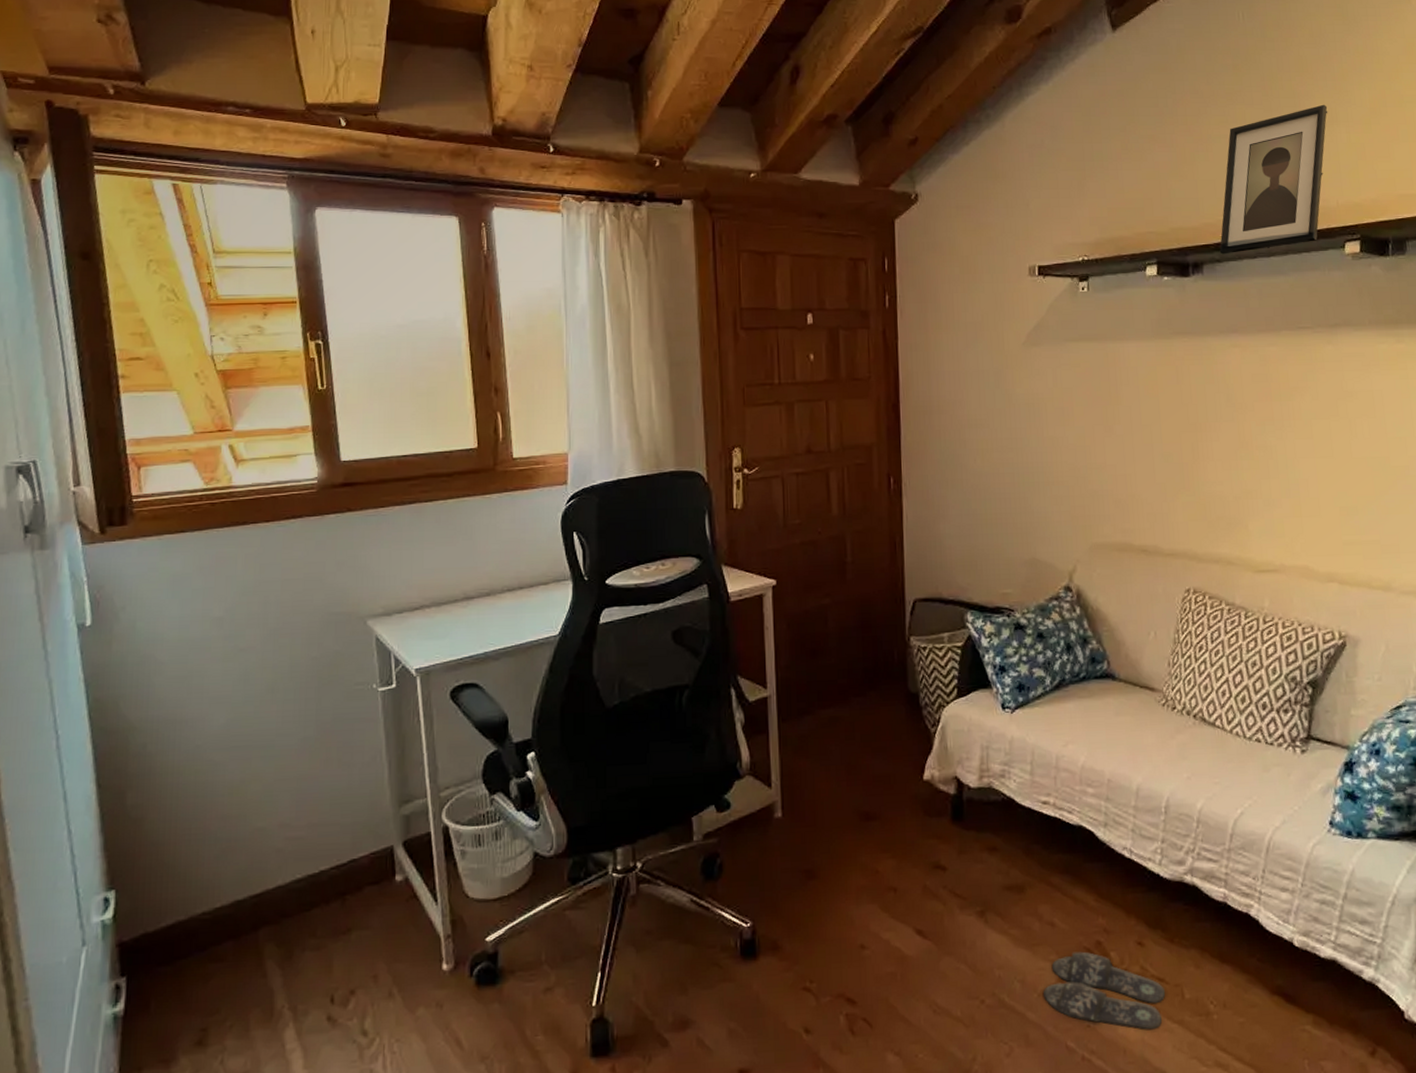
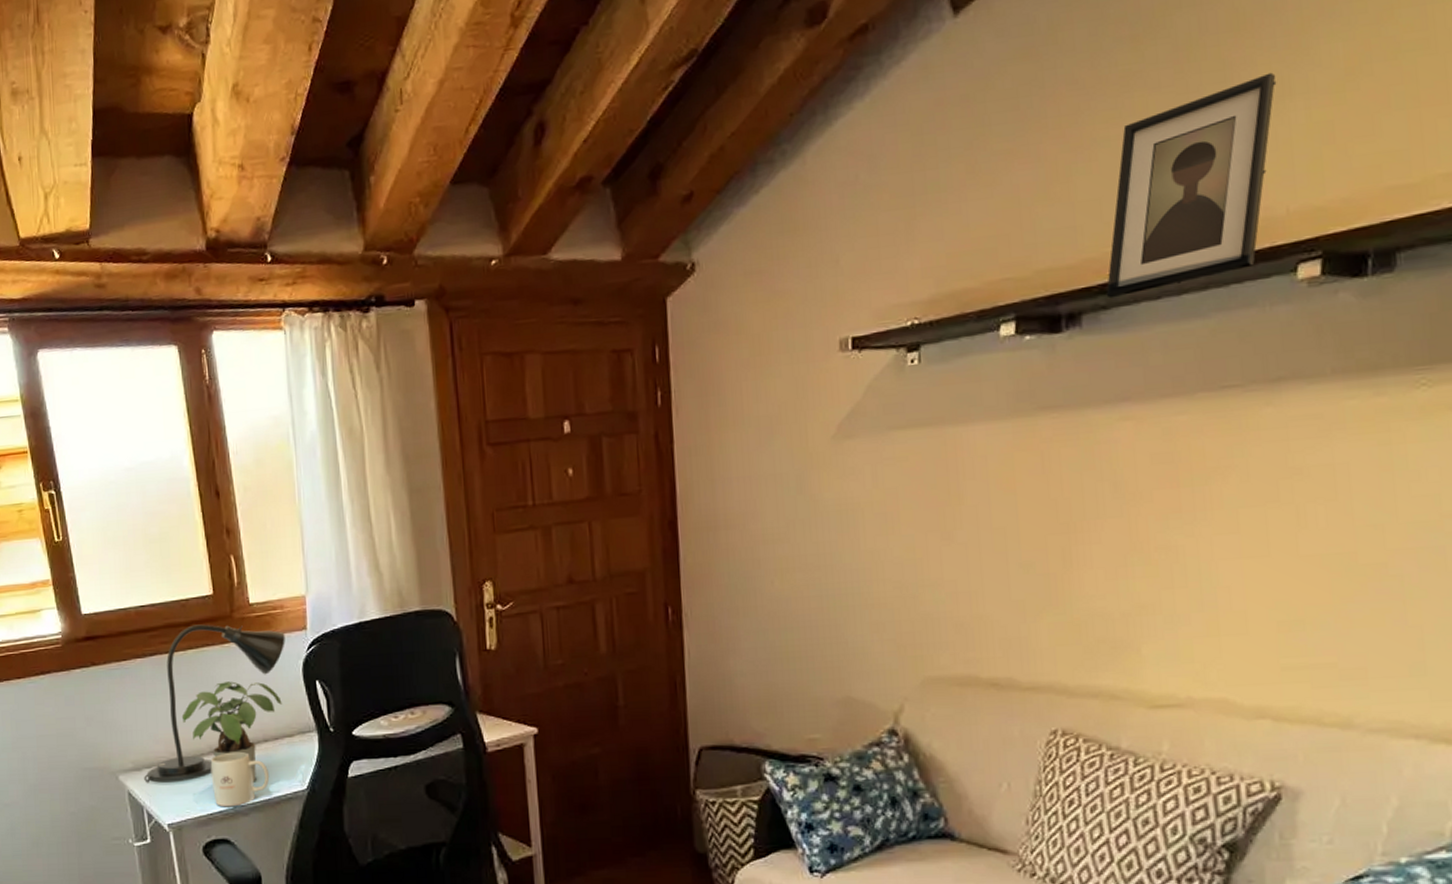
desk lamp: none [394,475,546,629] -> present [144,624,285,784]
potted plant: none [437,530,539,627] -> present [181,681,282,781]
mug: none [463,598,523,652] -> present [210,751,270,807]

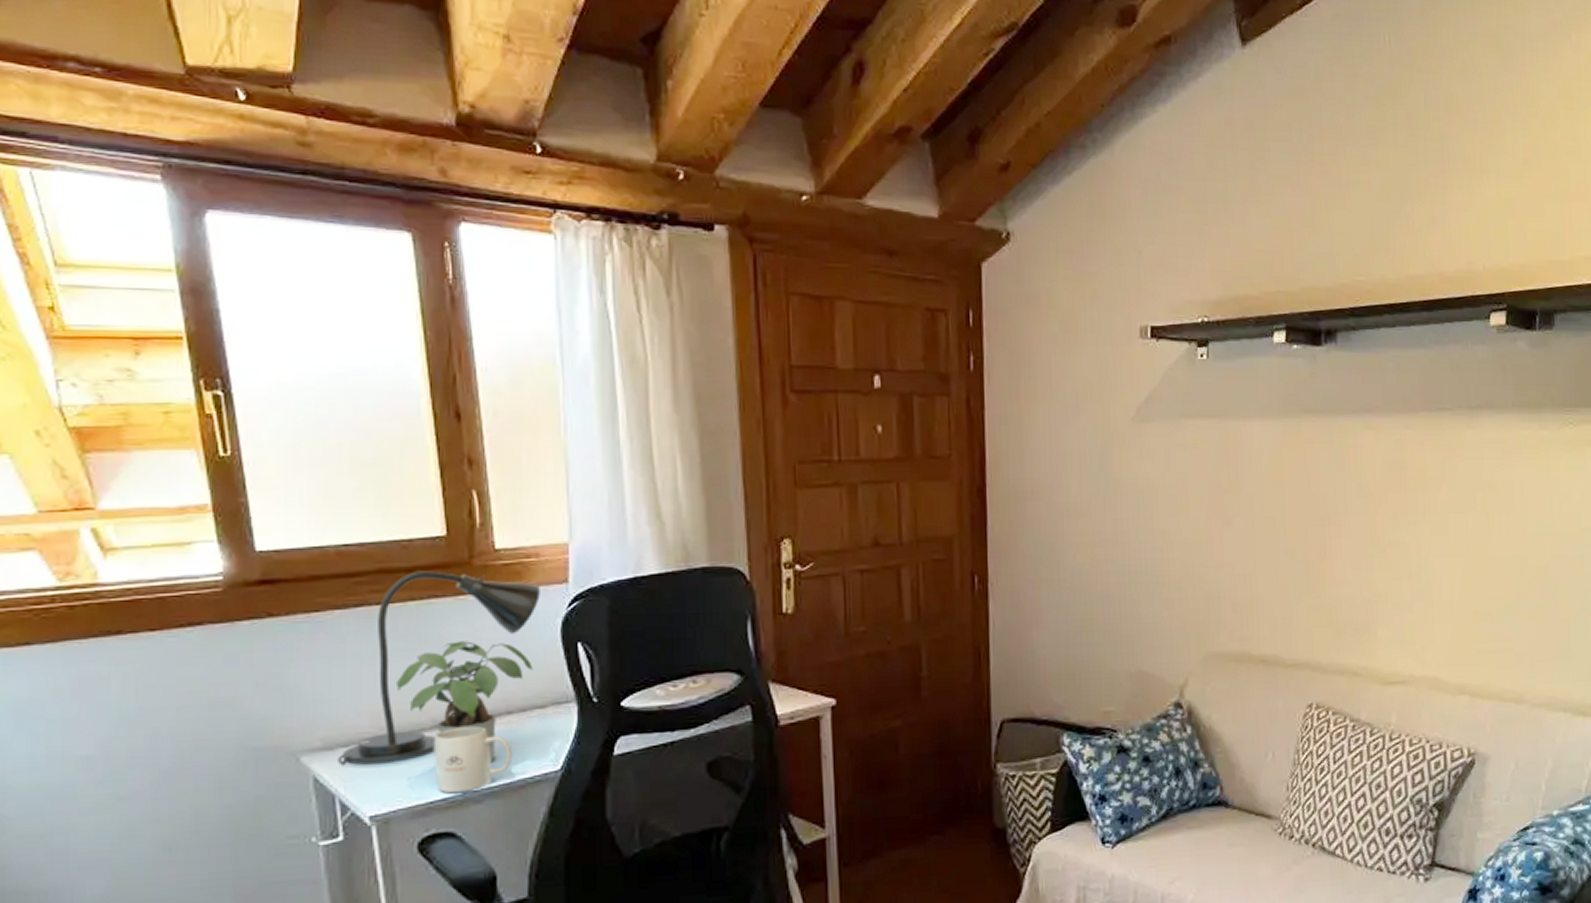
picture frame: present [1106,72,1277,299] -> none [1355,151,1478,321]

